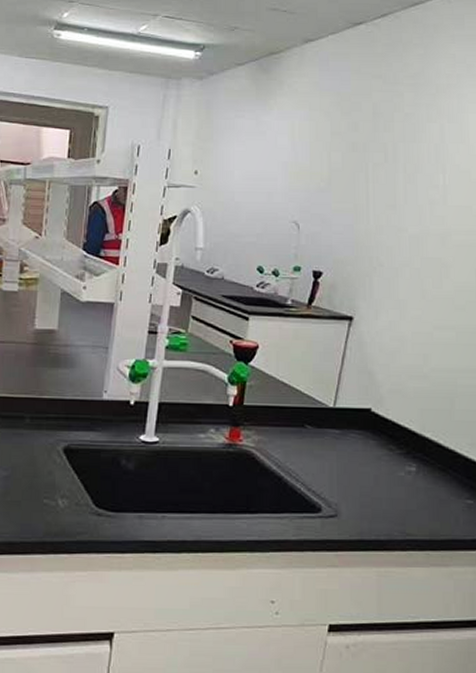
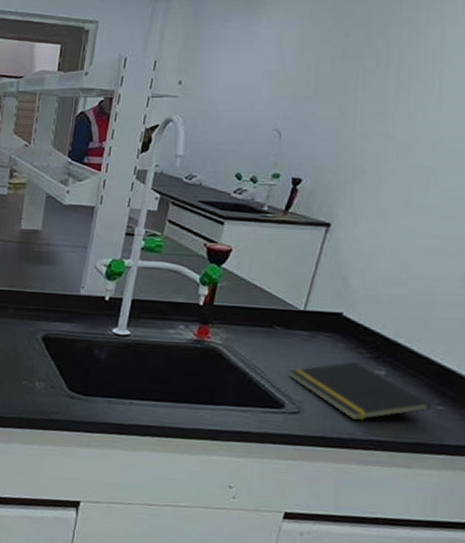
notepad: none [324,459,462,521] -> present [289,362,432,421]

